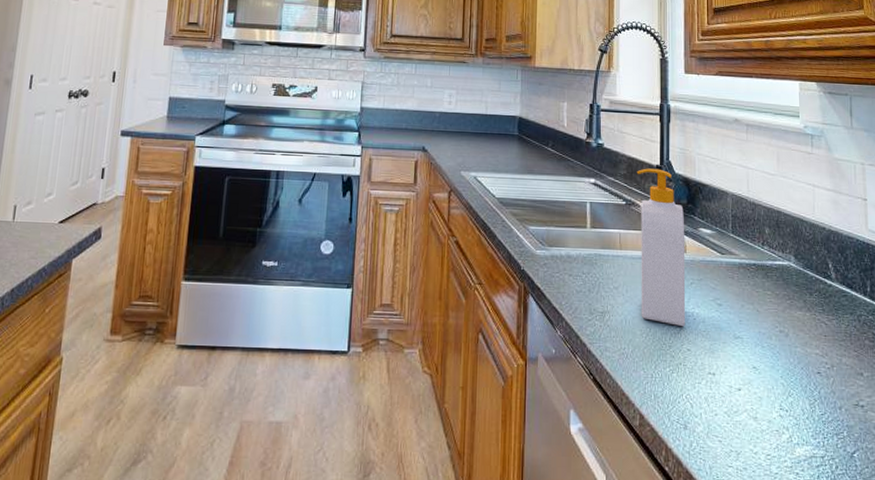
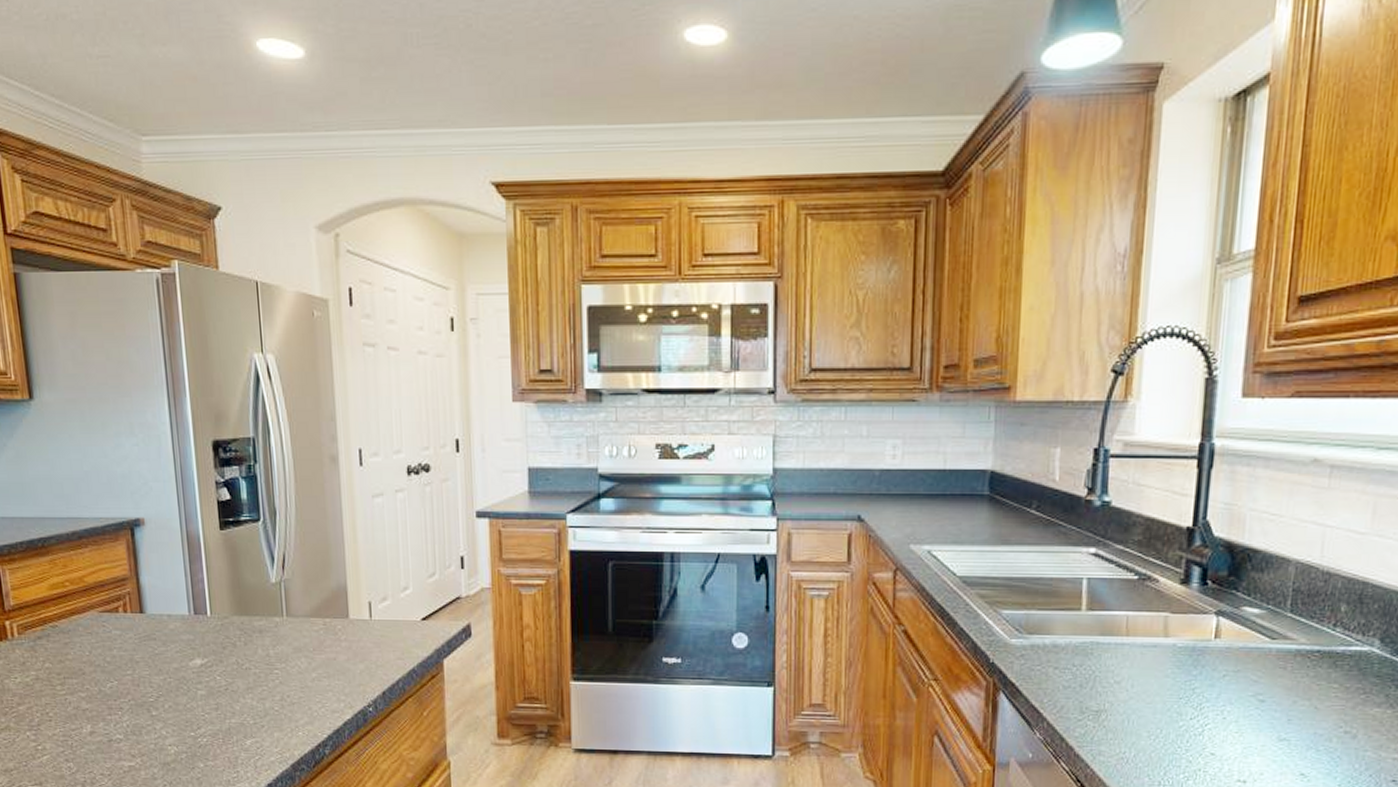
soap bottle: present [636,168,686,327] -> none [1150,531,1222,728]

